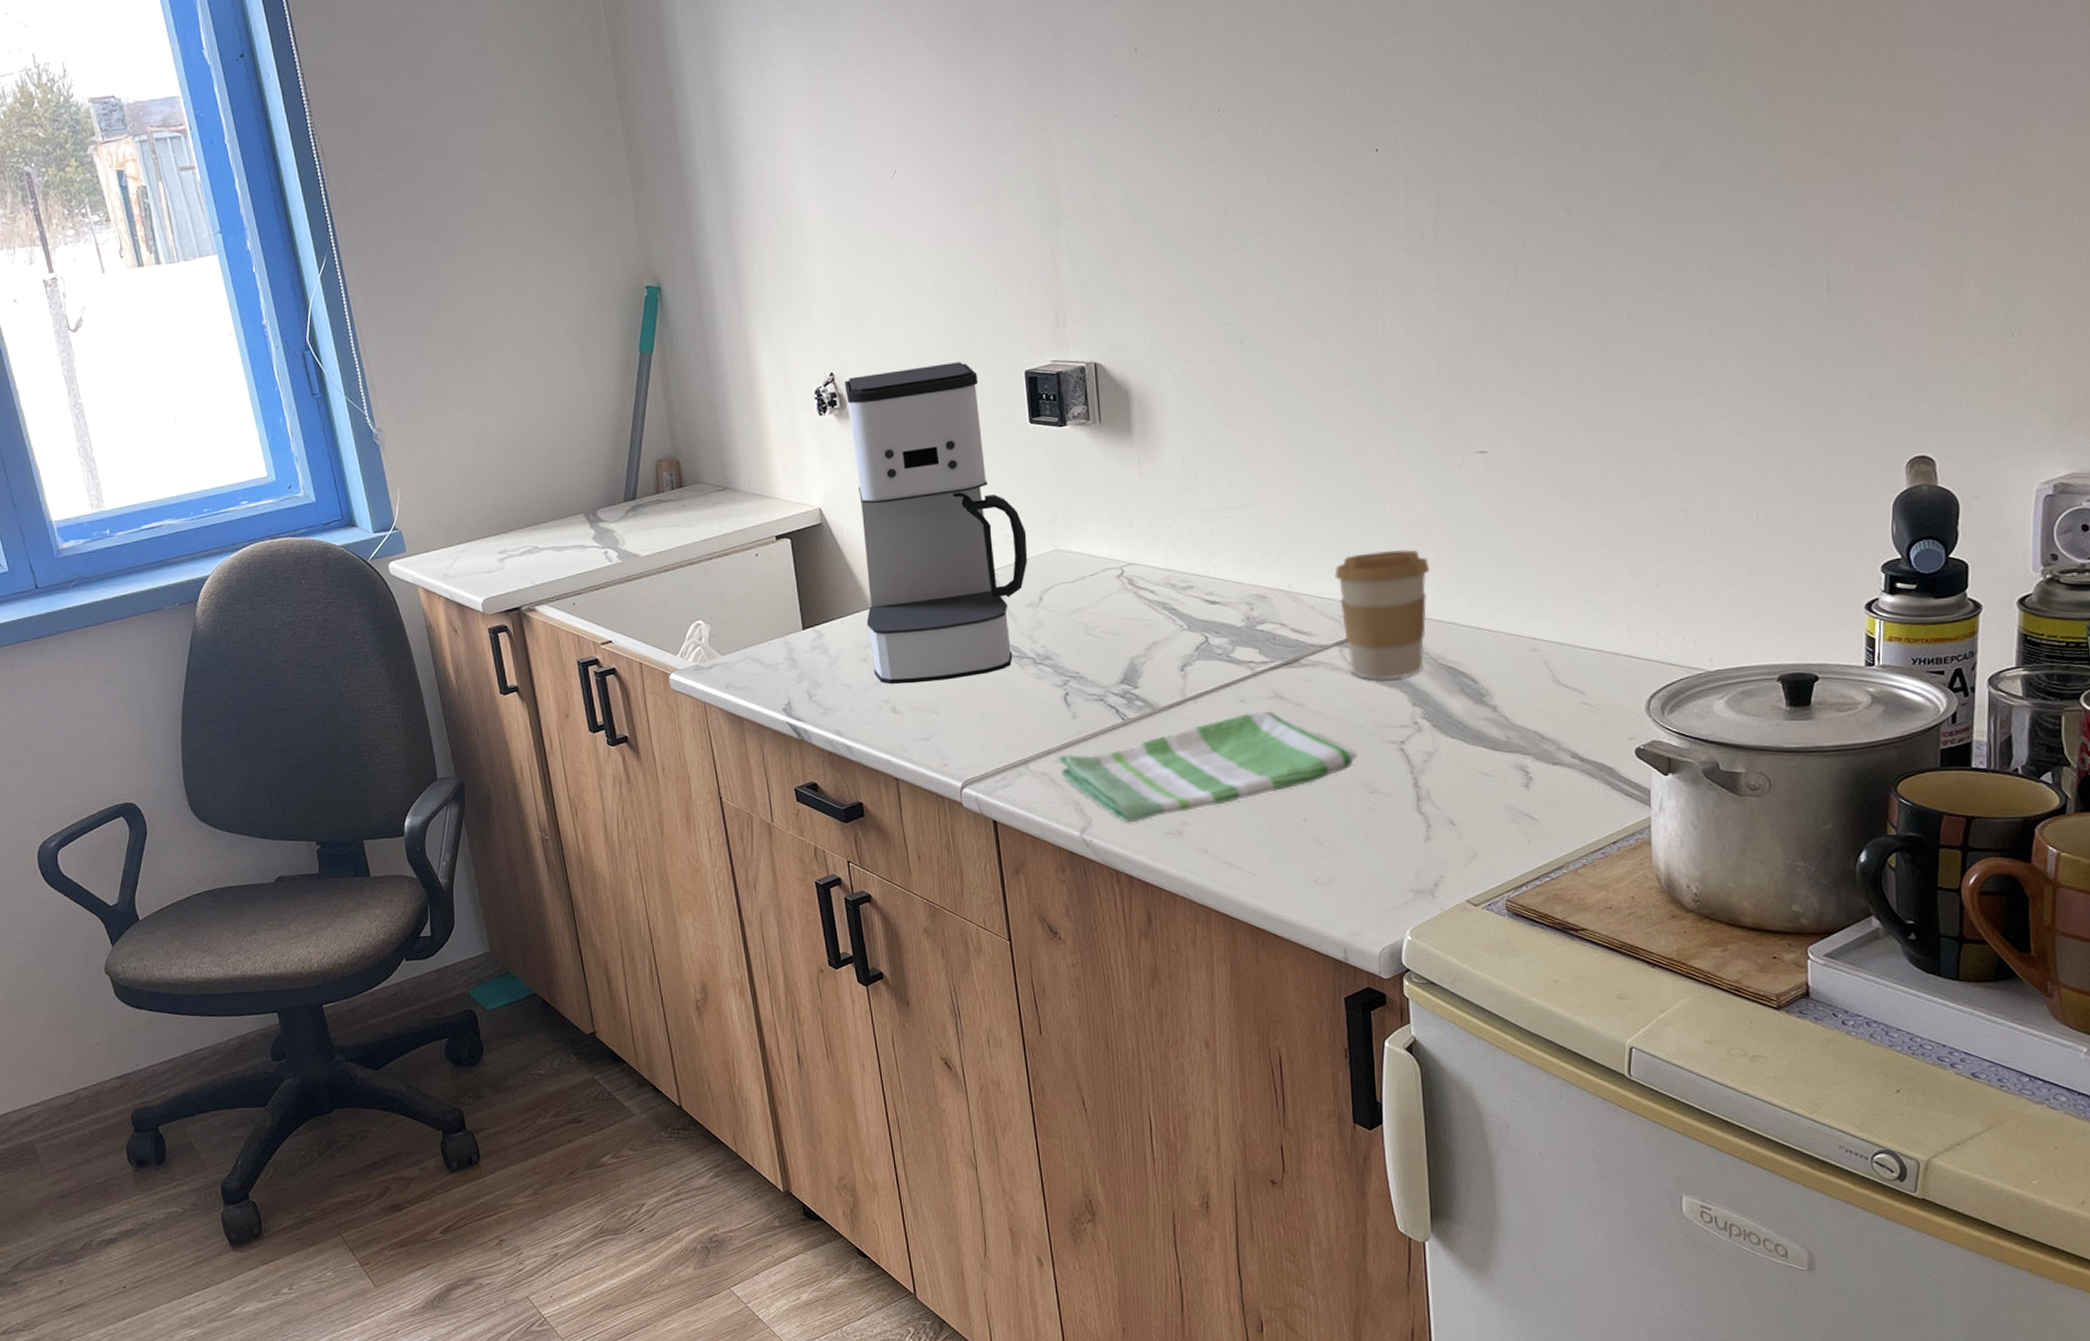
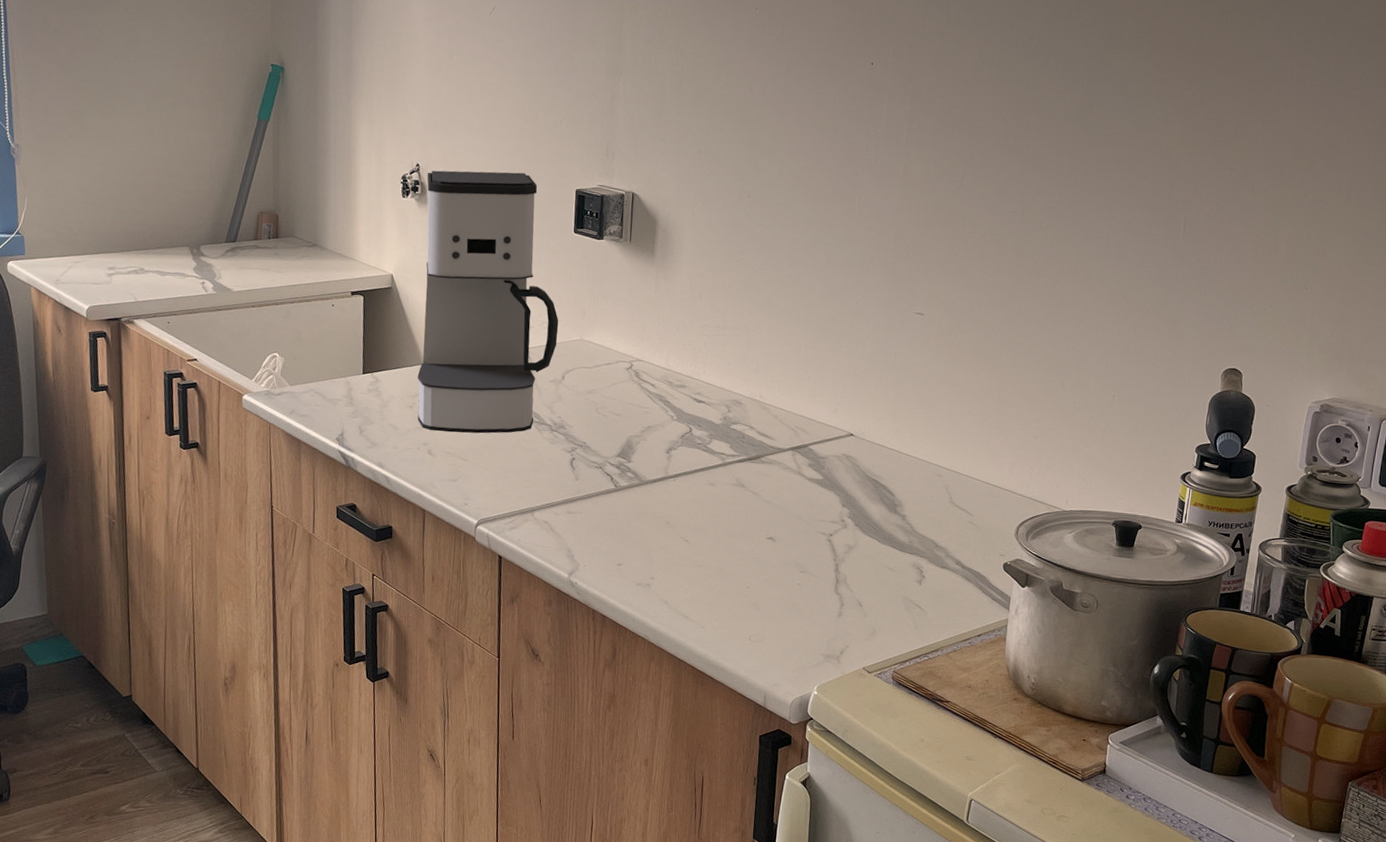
dish towel: present [1056,709,1356,822] -> none [557,493,794,572]
coffee cup: present [1334,549,1431,679] -> none [796,379,870,483]

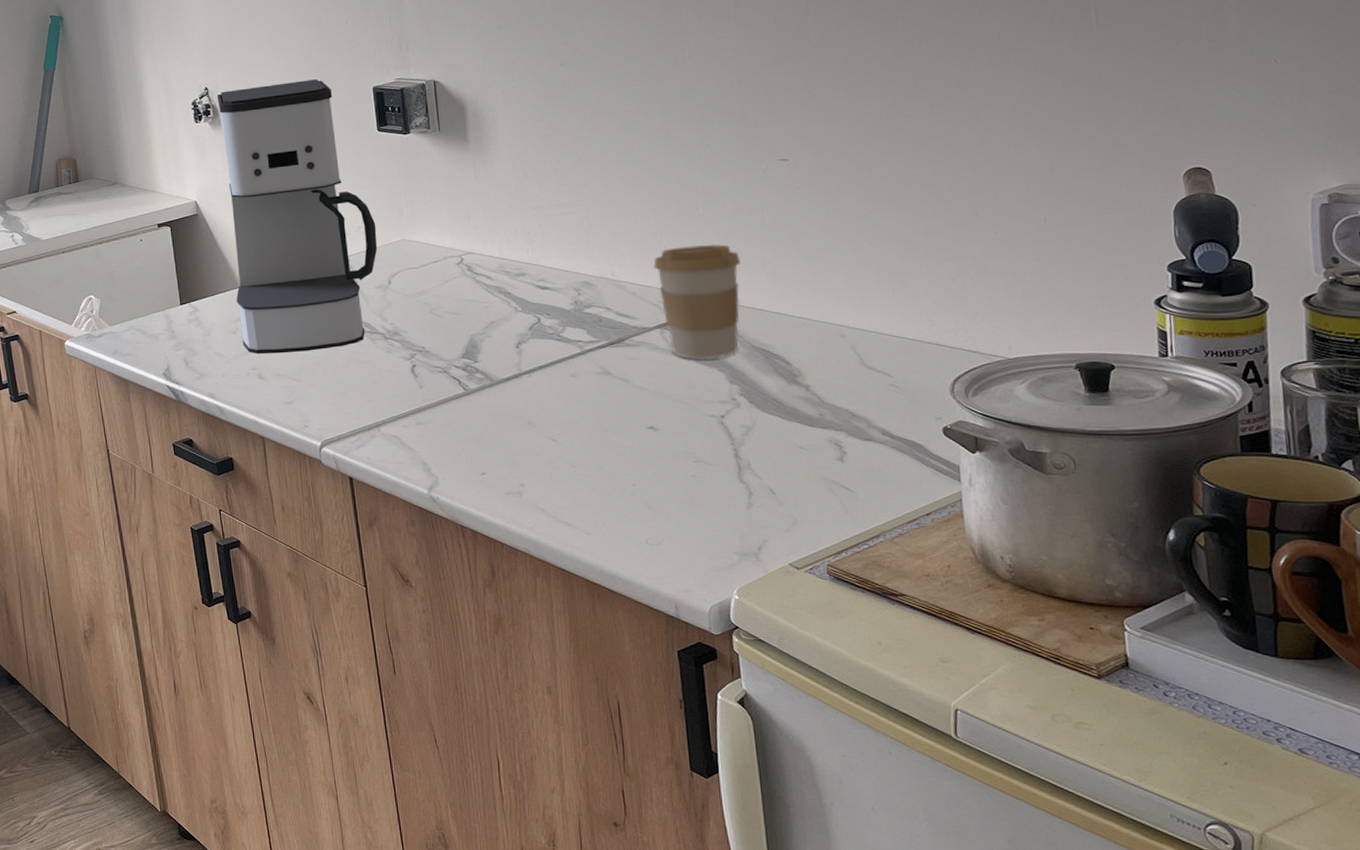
coffee cup: none [796,379,870,483] -> present [653,244,742,359]

